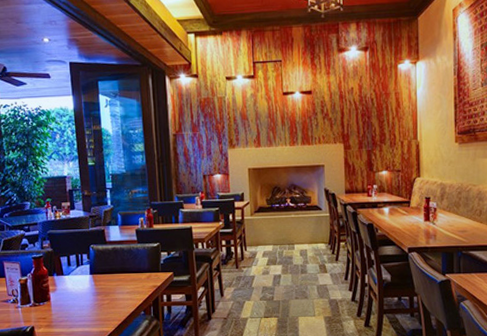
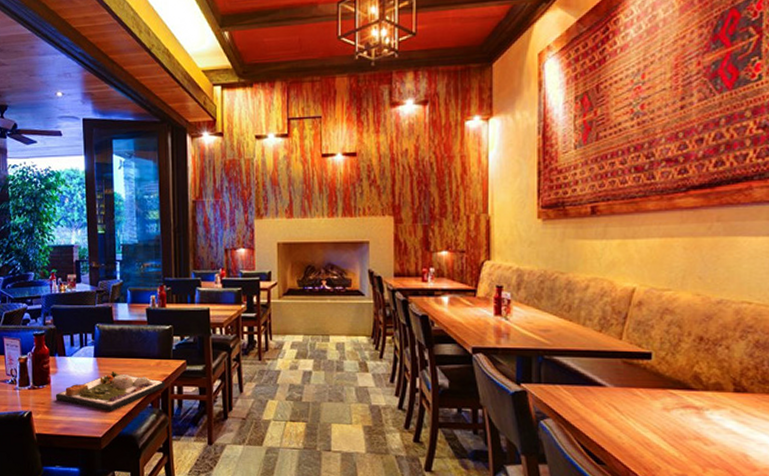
dinner plate: none [55,286,156,322] -> present [55,372,166,413]

